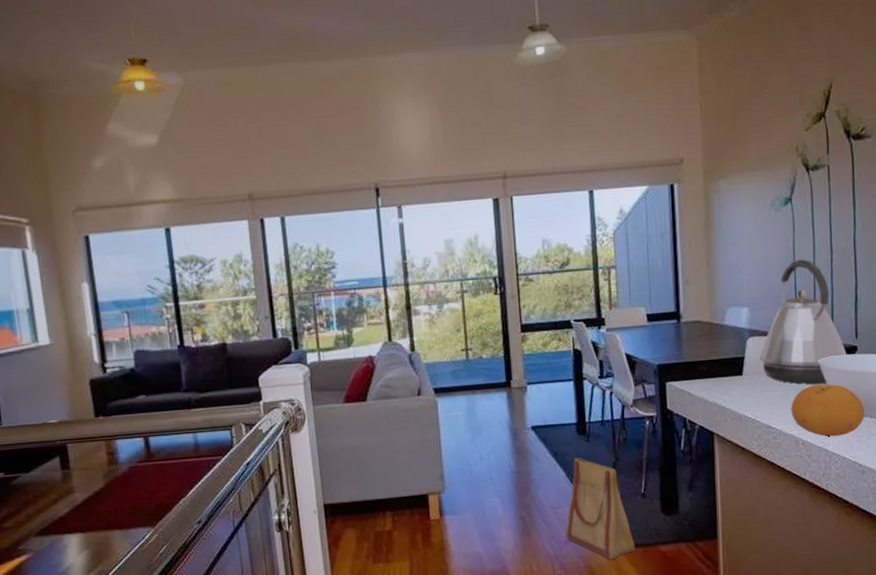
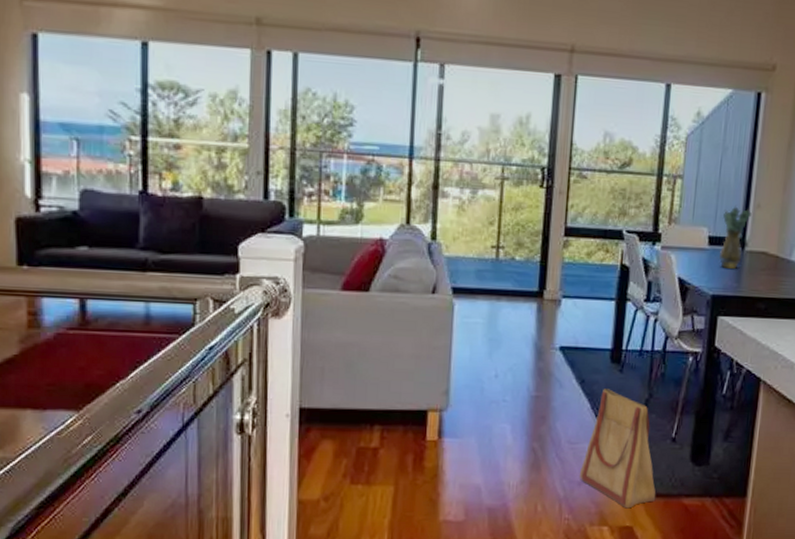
vase: none [657,283,682,340] -> present [719,204,752,269]

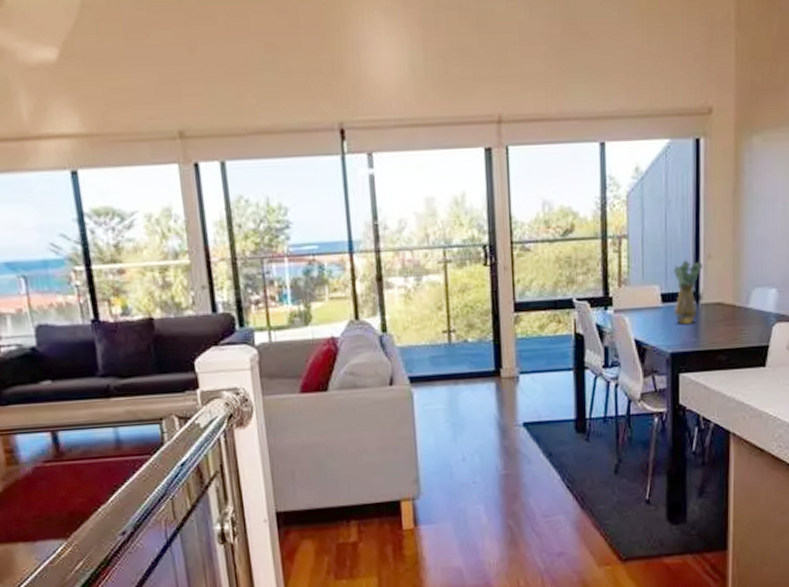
shopping bag: present [579,389,656,509] -> none [557,459,637,574]

